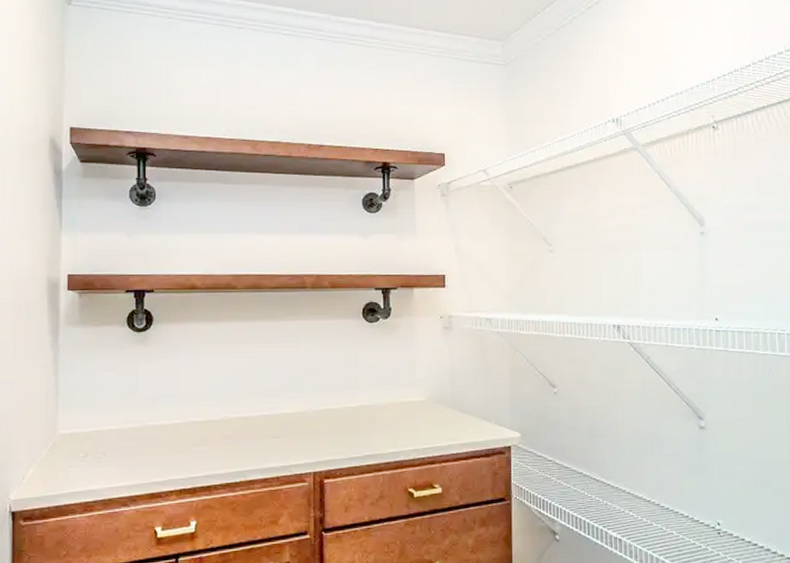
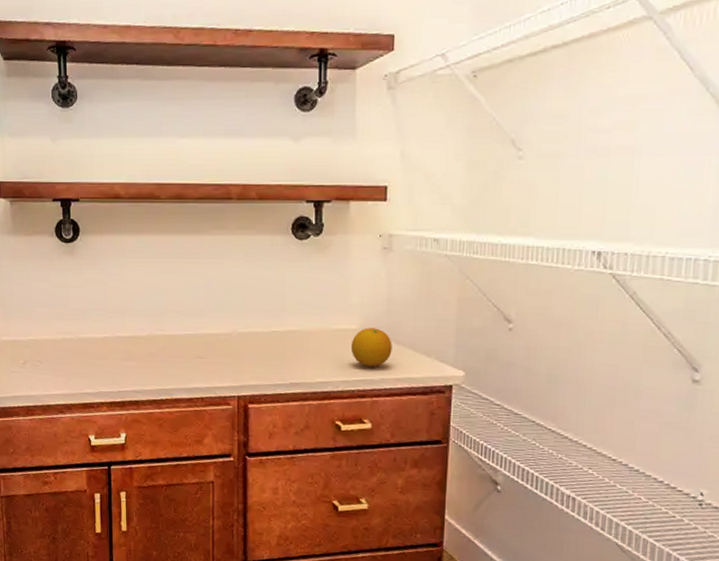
fruit: none [419,399,457,435] -> present [350,328,392,367]

